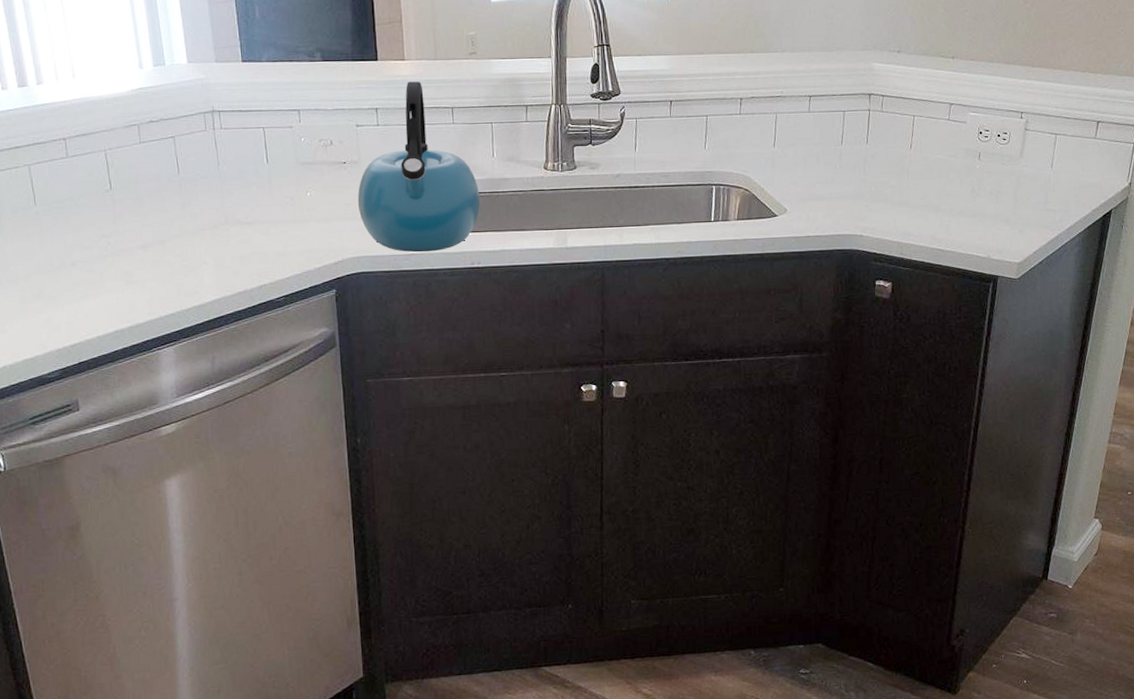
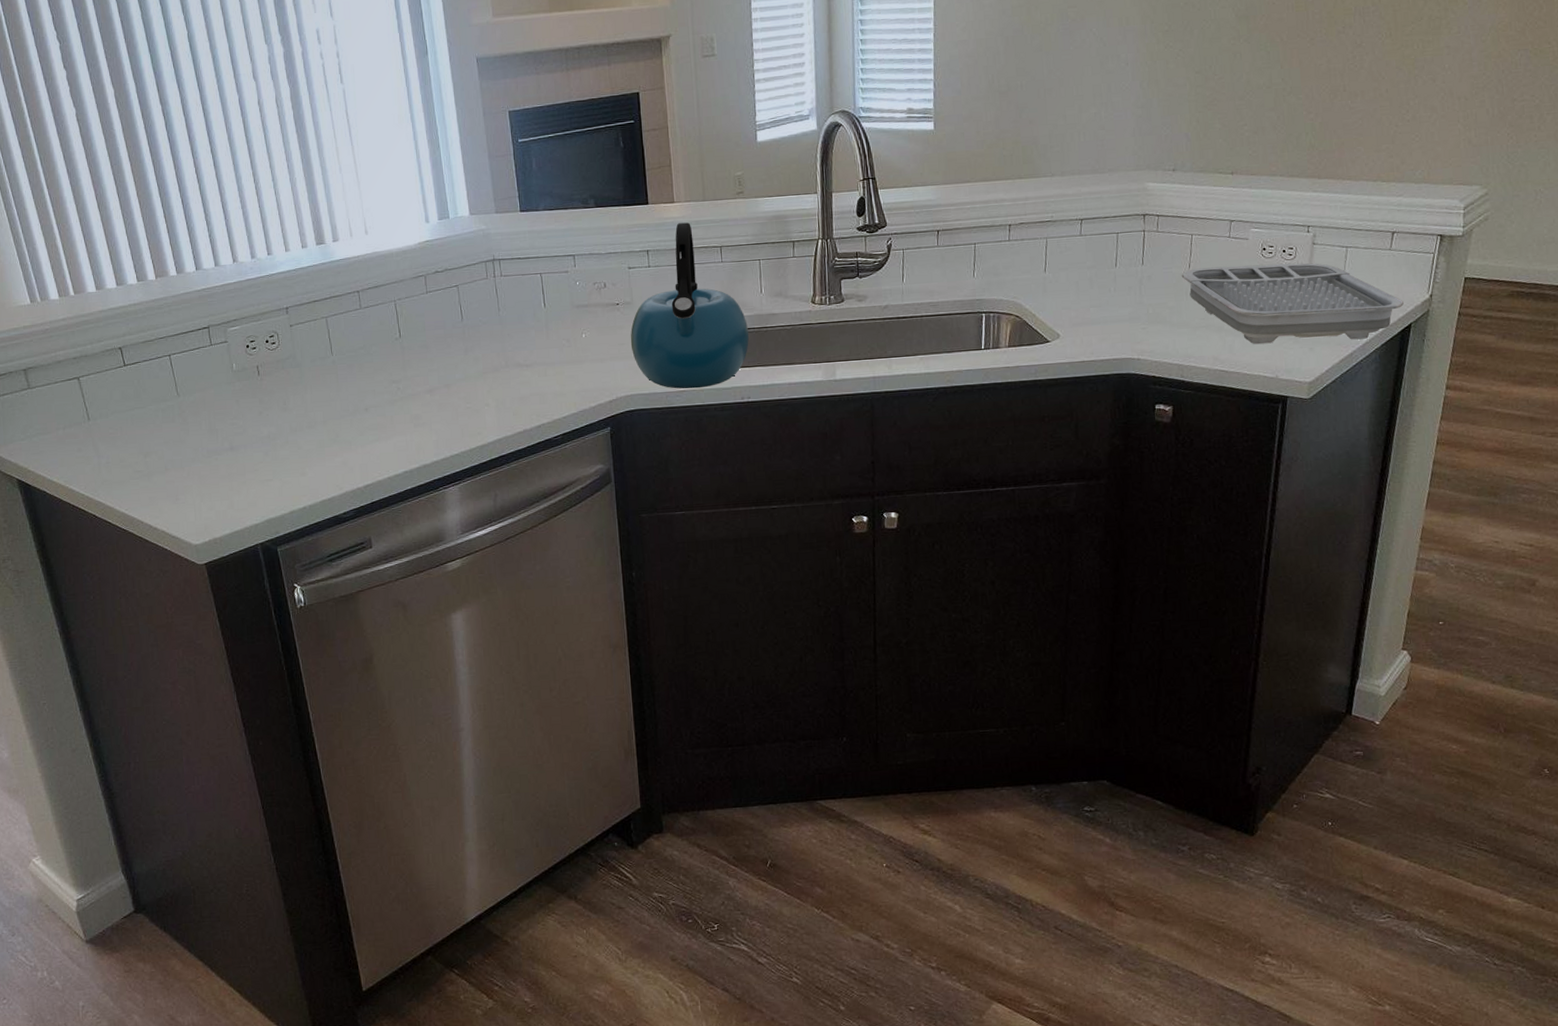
dish rack: none [903,147,1106,225] -> present [1181,263,1404,345]

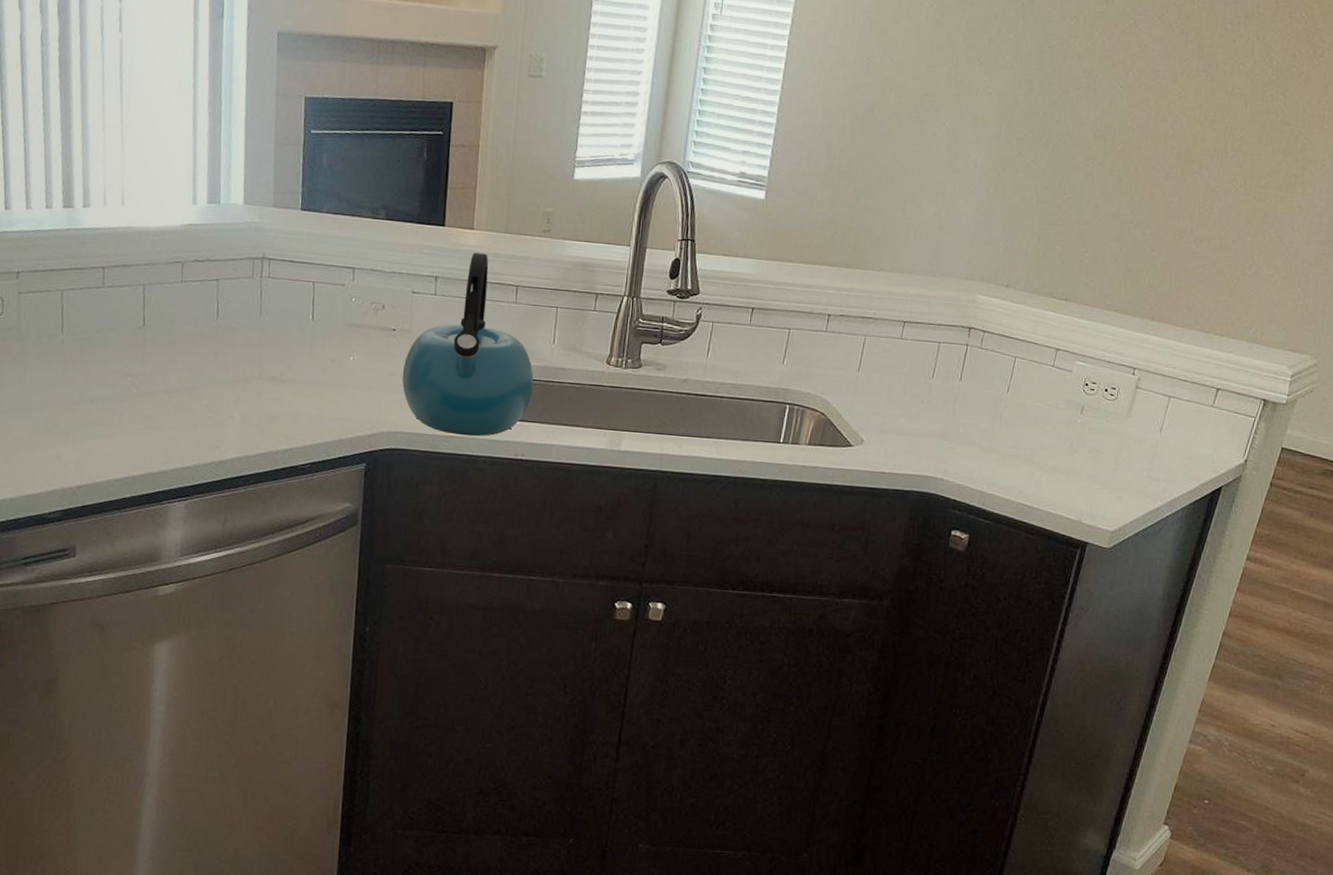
dish rack: present [1181,263,1404,345] -> none [998,393,1218,495]

